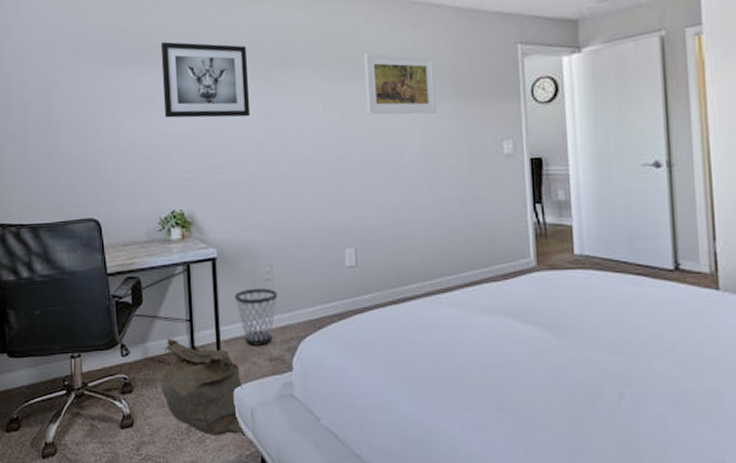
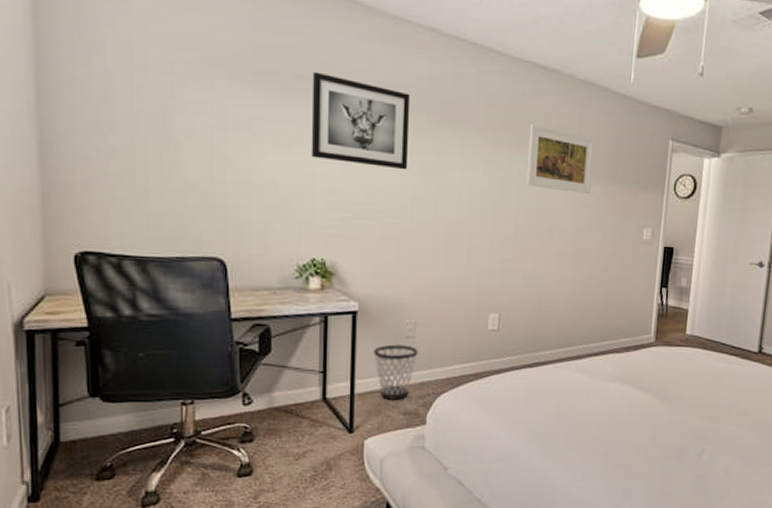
bag: present [160,338,246,436] -> none [285,389,374,484]

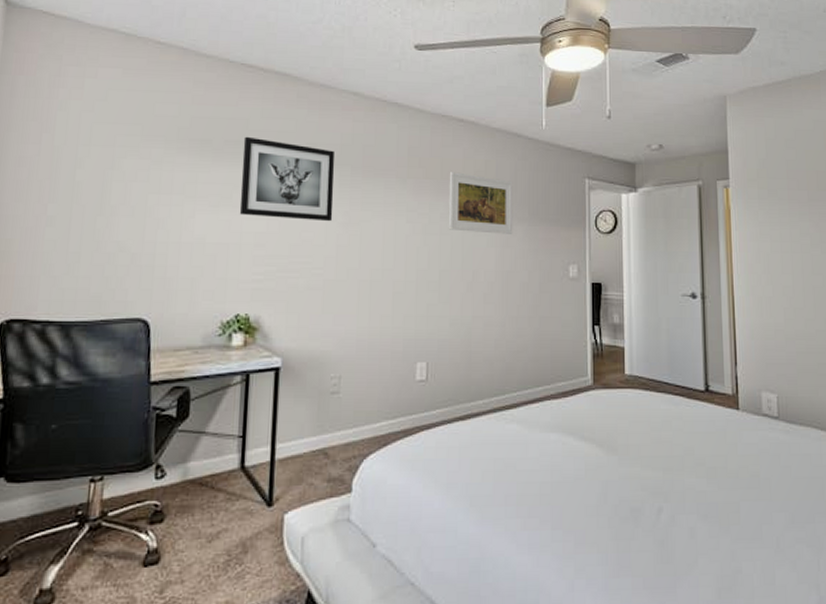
wastebasket: present [373,344,418,400] -> none [296,401,343,465]

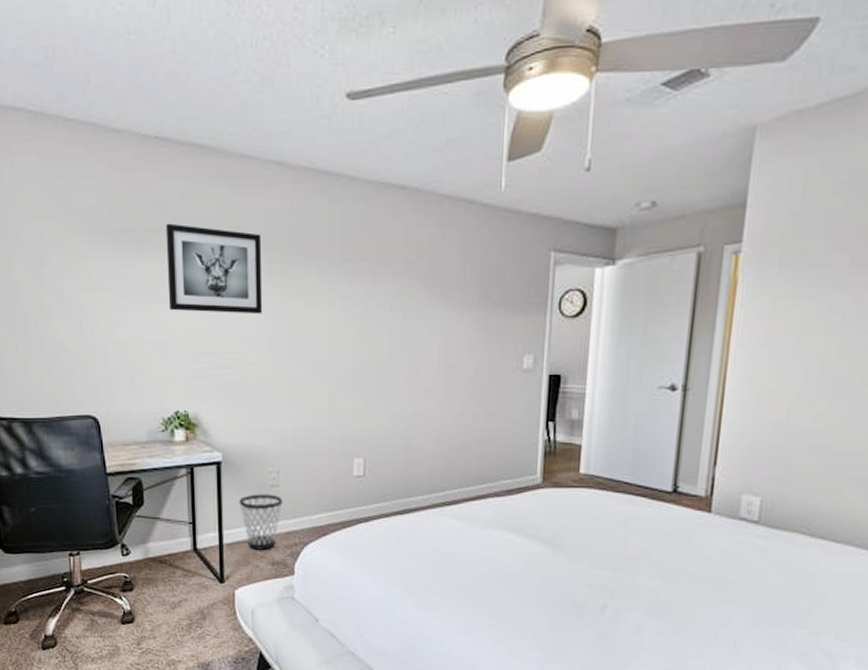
wastebasket: none [296,401,343,465] -> present [239,494,283,550]
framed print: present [448,172,513,234] -> none [386,252,462,322]

